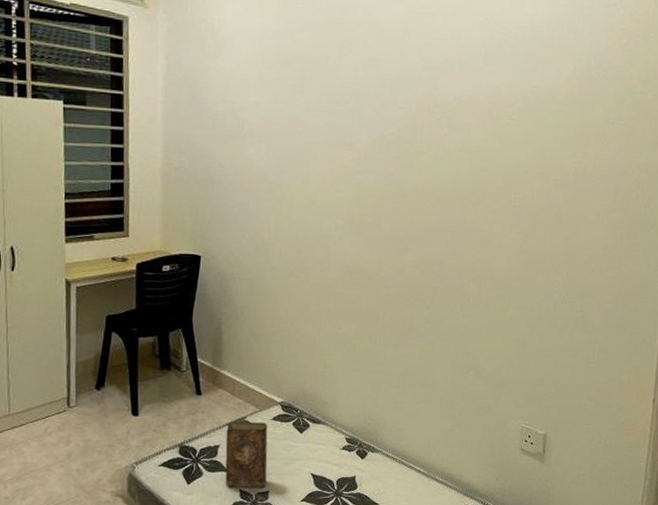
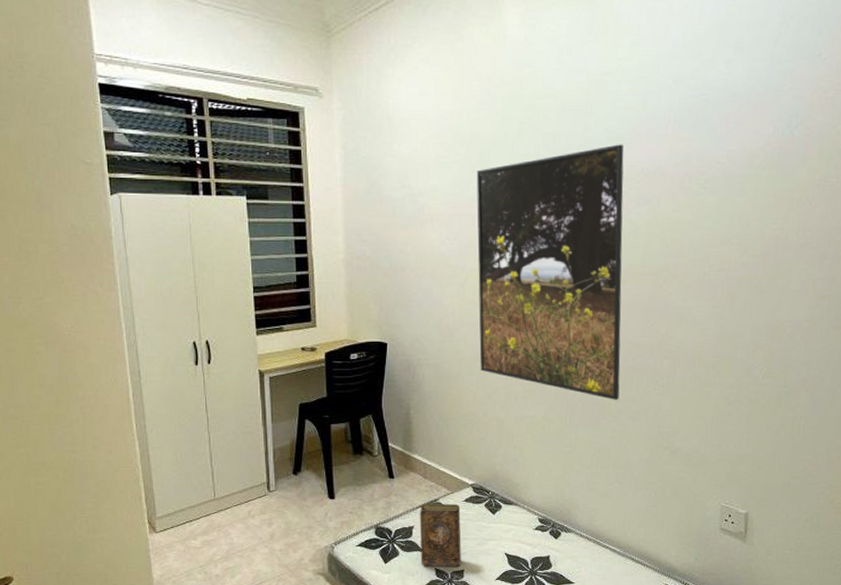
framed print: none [293,73,438,320] -> present [476,144,624,400]

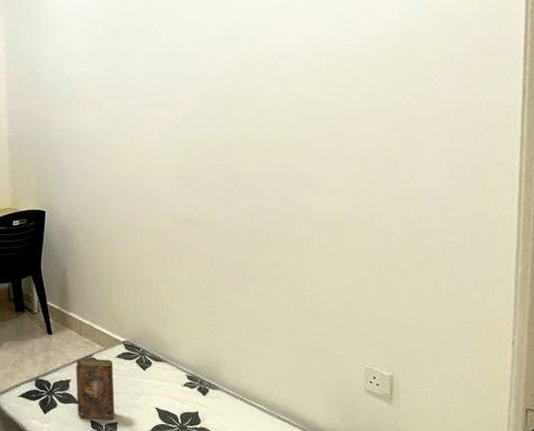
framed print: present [476,144,624,400] -> none [123,31,261,264]

